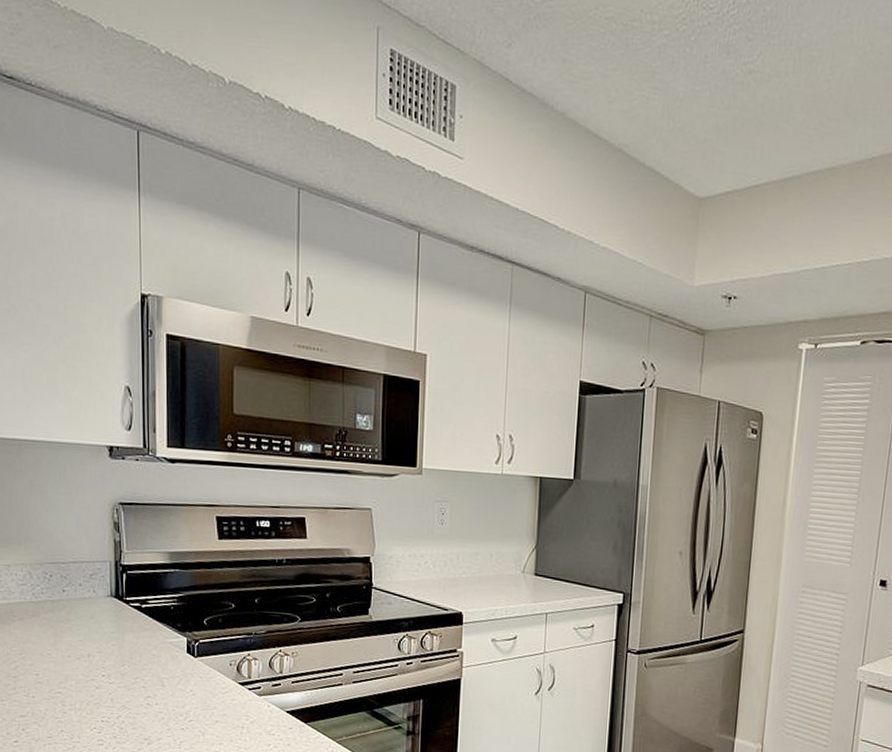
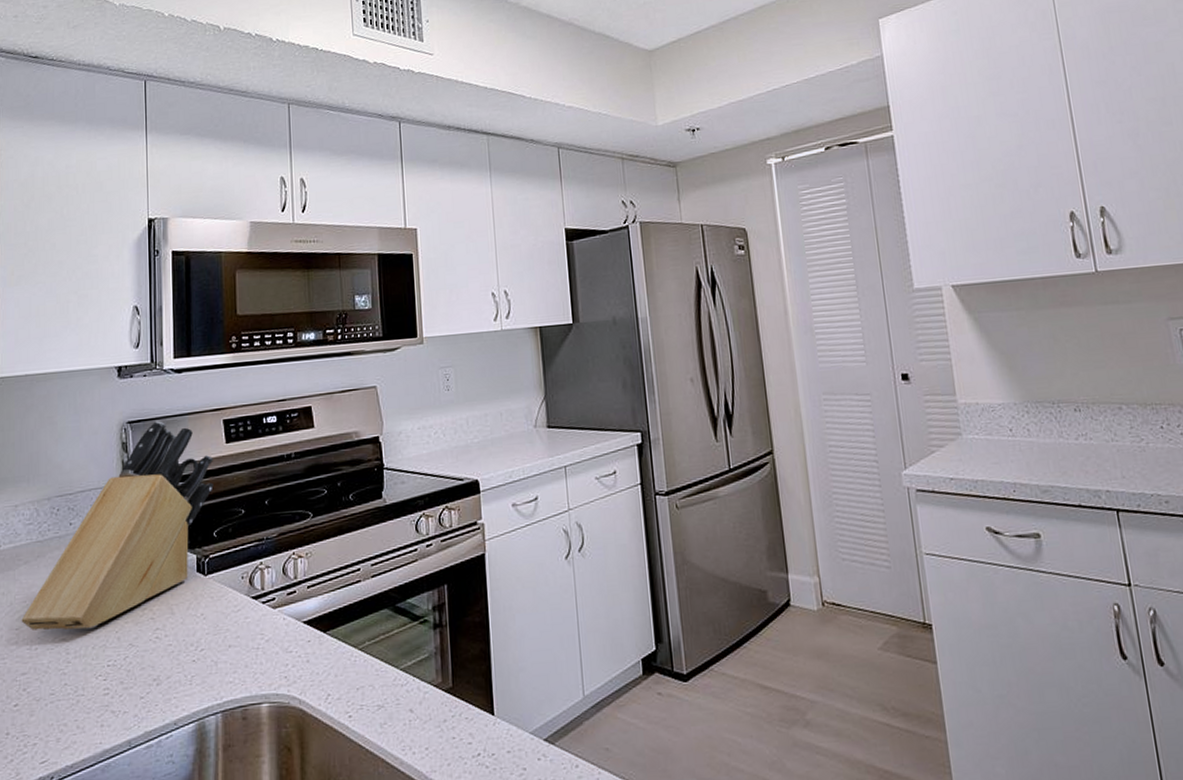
knife block: none [18,507,206,688] -> present [21,421,214,631]

